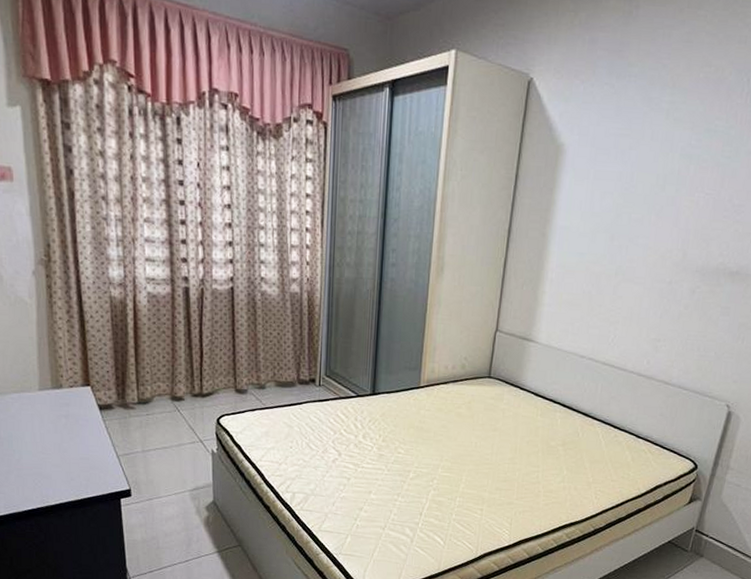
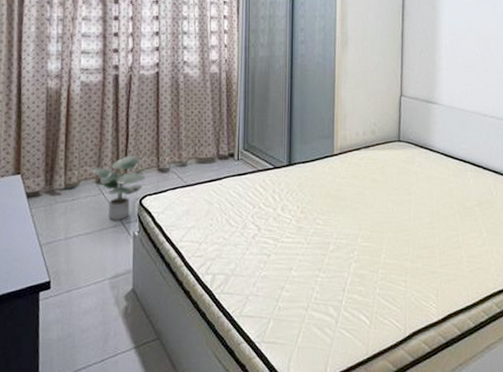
potted plant: none [165,374,224,437] -> present [92,155,147,220]

